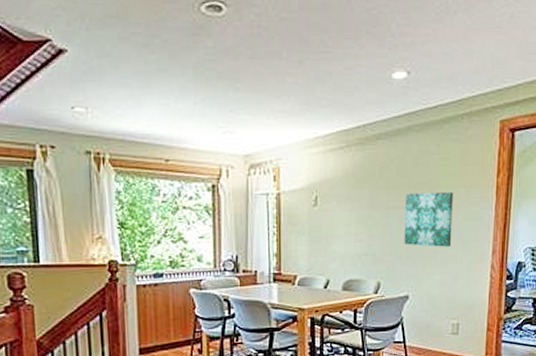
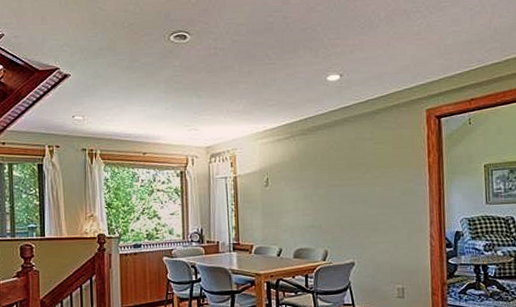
wall art: present [404,192,453,247] -> none [345,172,391,219]

